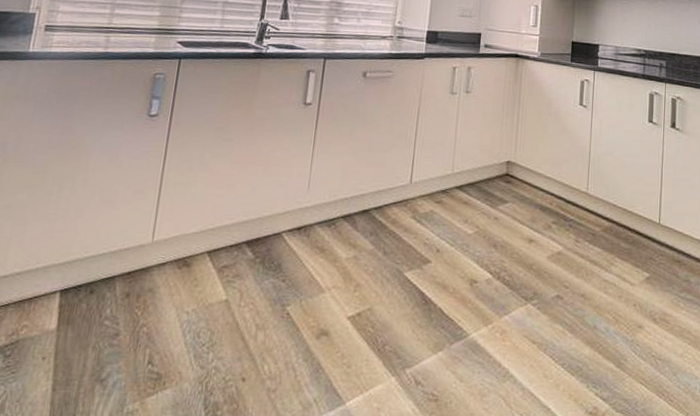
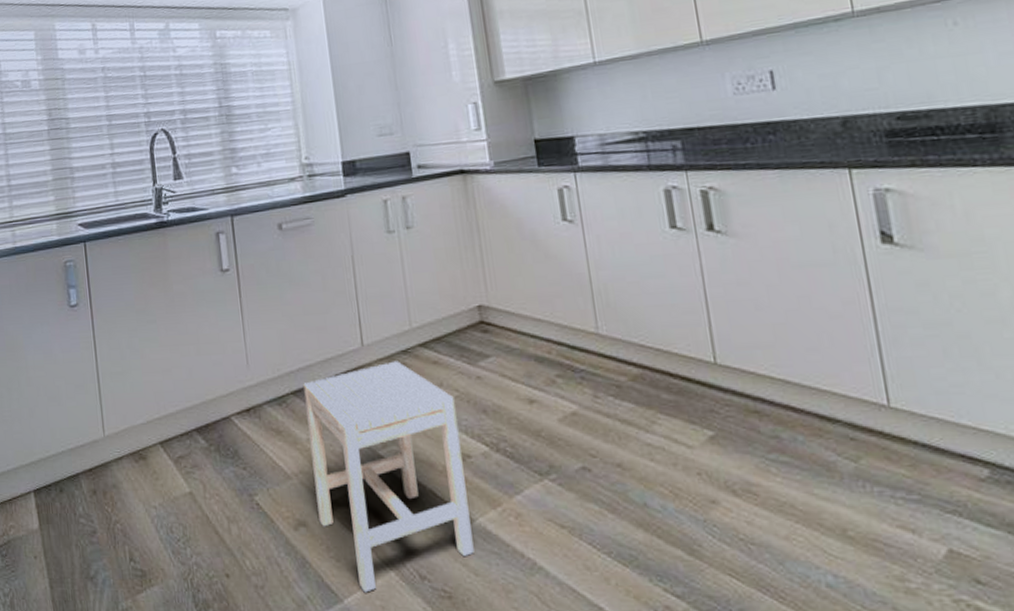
stool: none [340,198,474,396] -> present [303,361,474,593]

